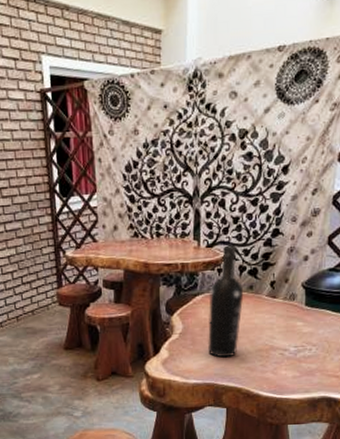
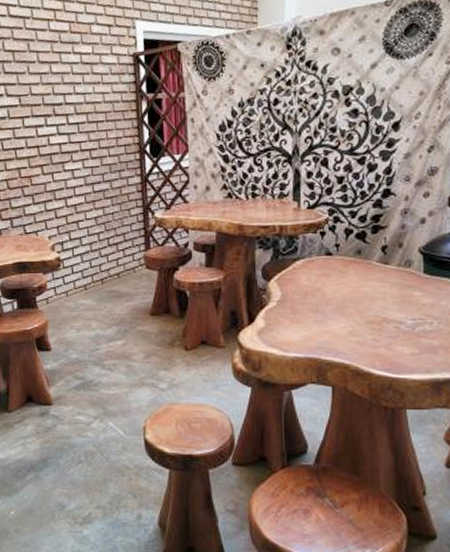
wine bottle: present [208,245,244,358] -> none [309,206,351,330]

